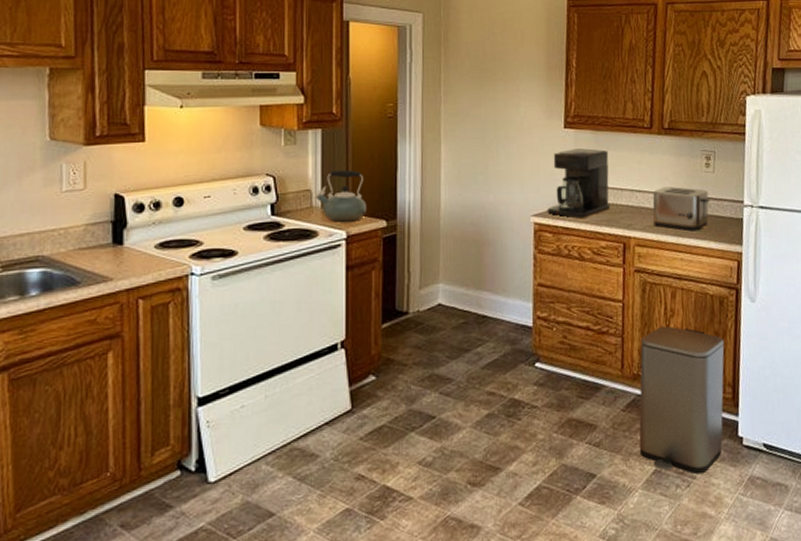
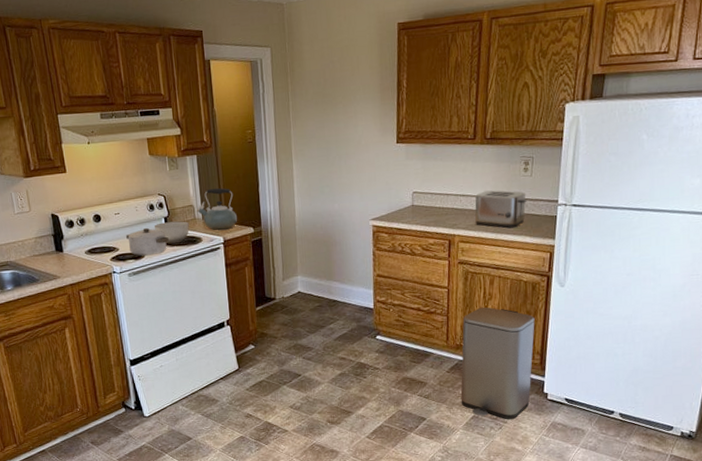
cooking pot: none [216,216,273,254] -> present [126,227,169,257]
bowl: none [255,209,303,238] -> present [154,221,189,244]
coffee maker: present [547,148,611,219] -> none [383,160,438,221]

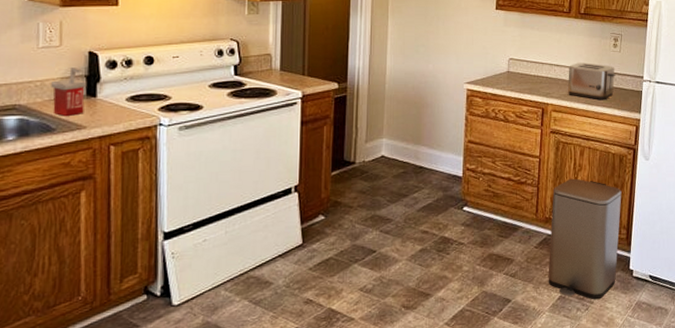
soap dispenser: none [29,227,56,269] -> present [51,66,87,116]
cooking pot: present [126,227,169,257] -> none [183,75,236,108]
bowl: present [154,221,189,244] -> none [219,71,263,95]
kettle: present [196,188,237,230] -> none [274,39,320,83]

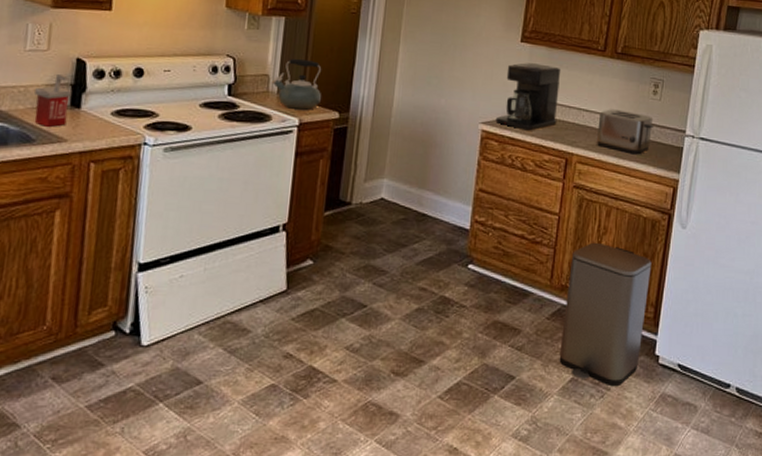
kettle: none [274,39,320,83] -> present [272,59,321,110]
coffee maker: none [478,27,533,87] -> present [495,63,561,131]

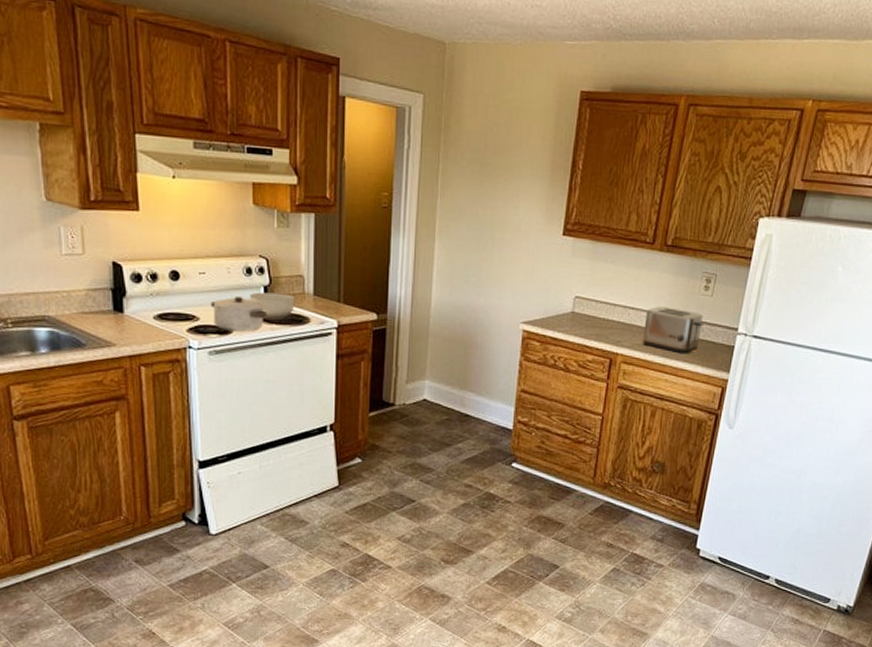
soap dispenser: present [34,73,73,127] -> none [78,277,113,332]
cooking pot: none [172,93,228,130] -> present [211,295,267,333]
bowl: none [212,90,259,119] -> present [249,292,295,321]
kettle: present [272,59,321,110] -> none [307,258,357,311]
coffee maker: present [495,63,561,131] -> none [537,258,606,330]
pedal bin: present [559,242,652,387] -> none [601,442,696,576]

